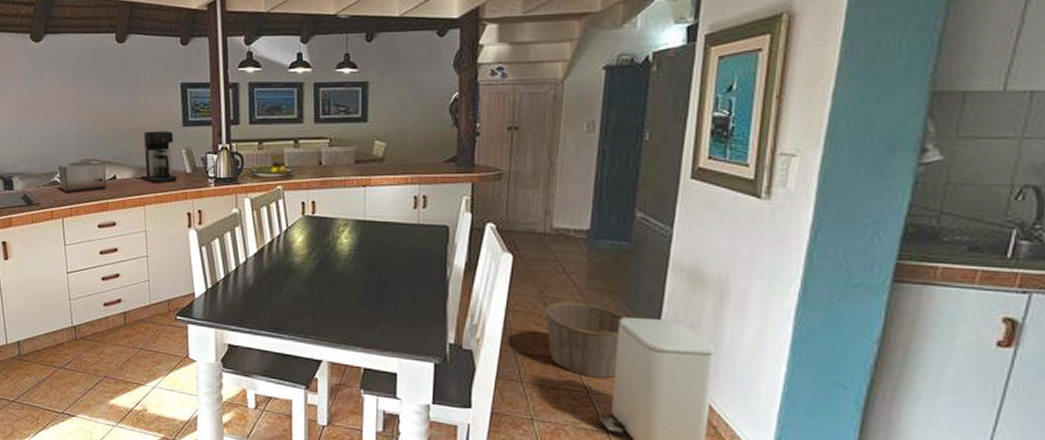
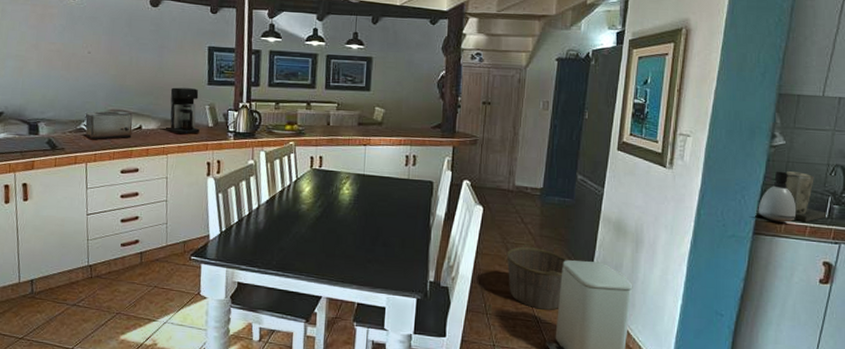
soap dispenser: none [899,197,965,266] -> present [758,171,799,223]
paper towel roll: none [943,197,1010,265] -> present [785,171,827,223]

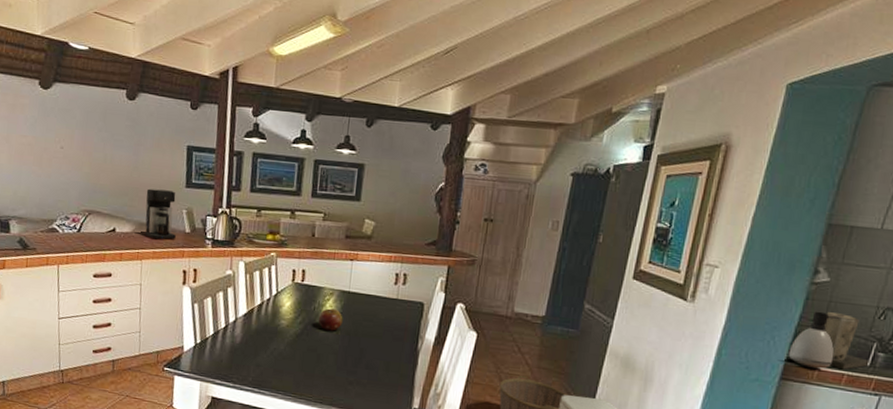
toaster: present [85,110,133,140] -> none [57,211,106,242]
fruit: none [336,191,360,213] -> present [318,308,343,331]

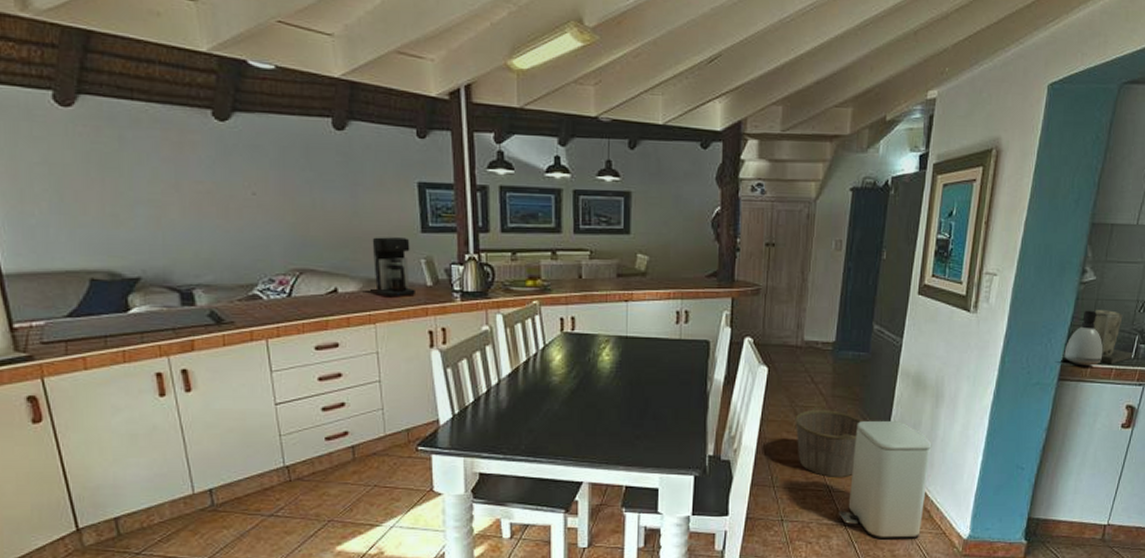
fruit: present [318,308,343,331] -> none [594,357,623,382]

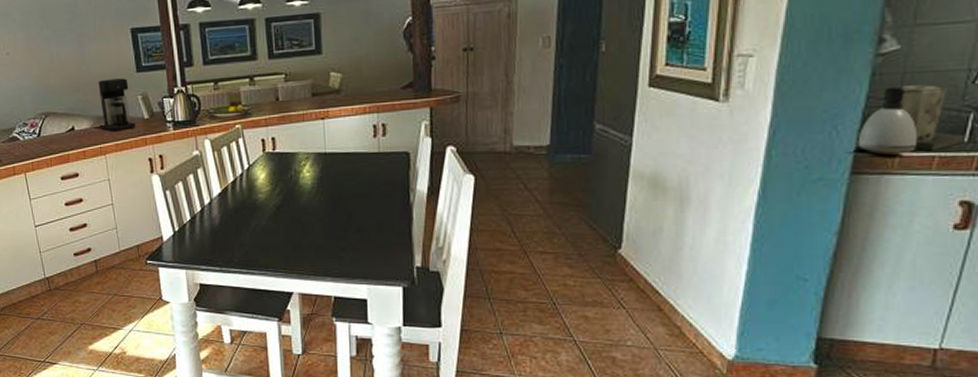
basket: present [795,407,862,477] -> none [508,215,588,289]
pedal bin: present [838,421,932,540] -> none [566,228,679,358]

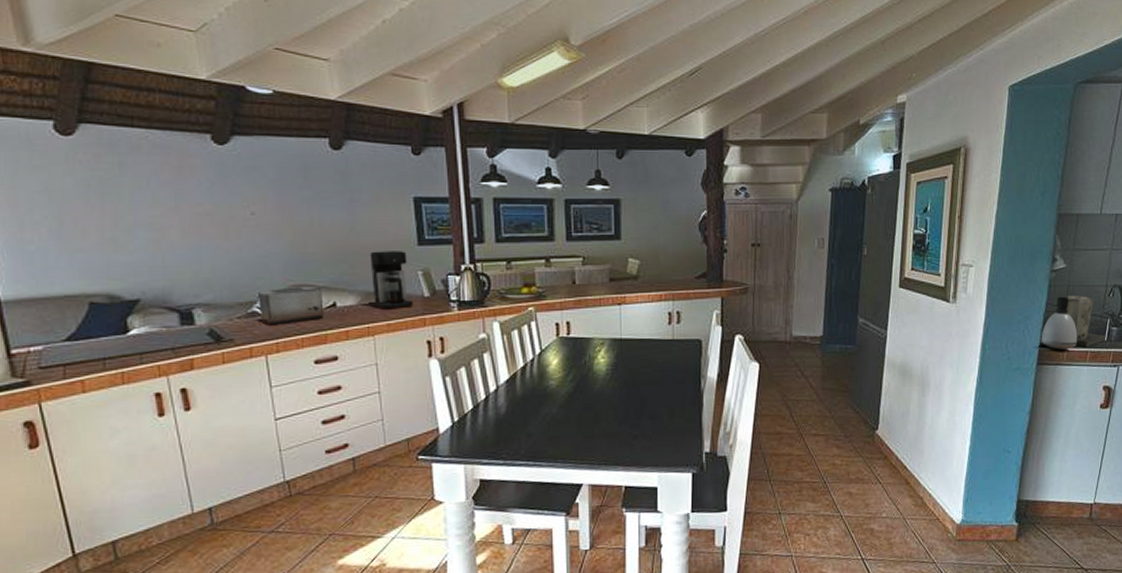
toaster: none [16,112,66,148] -> present [258,285,324,326]

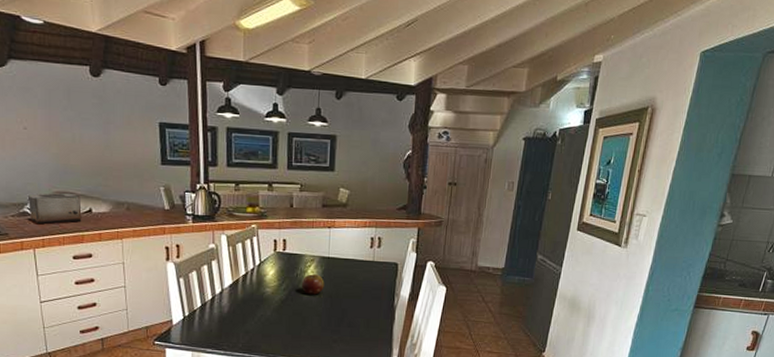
coffee maker: present [369,251,413,310] -> none [120,167,155,218]
fruit: none [591,360,618,384] -> present [301,274,325,295]
soap dispenser: present [1041,296,1080,350] -> none [700,248,741,296]
paper towel roll: present [1067,296,1106,348] -> none [728,249,761,296]

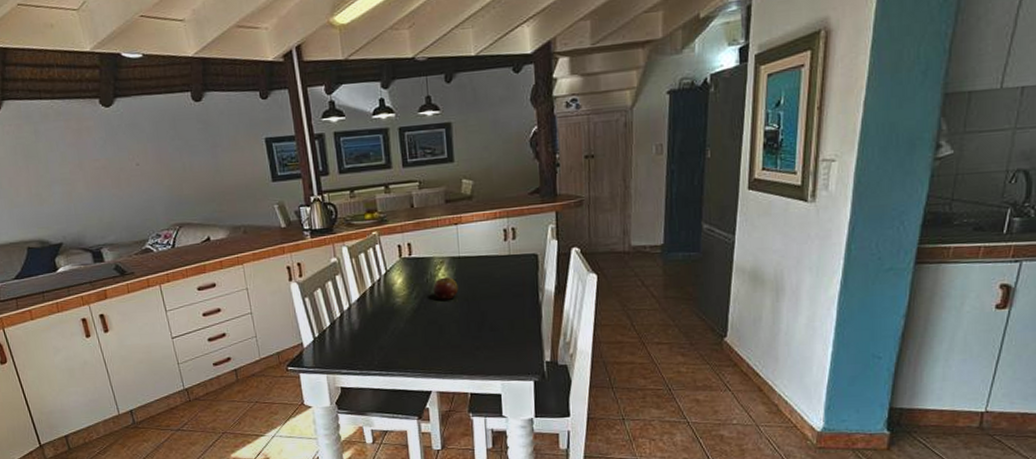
toaster: present [29,192,82,225] -> none [148,223,202,260]

